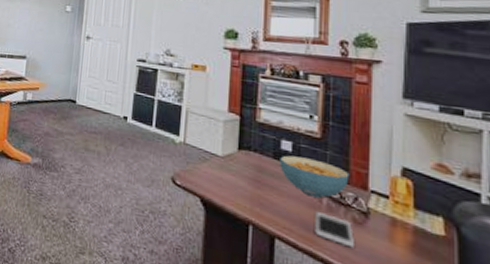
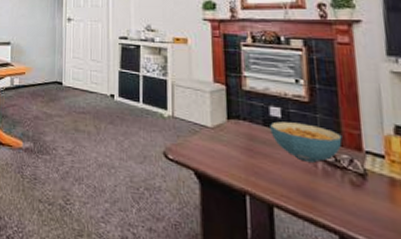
cell phone: present [315,212,354,248] -> none [312,177,355,212]

